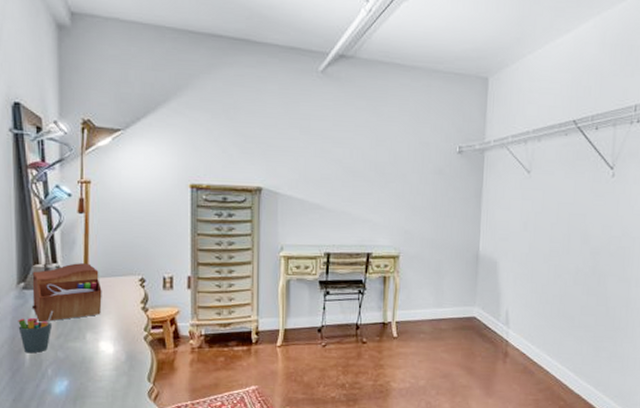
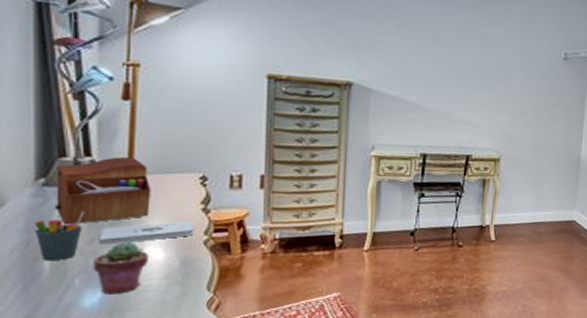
potted succulent: none [60,337,103,383] -> present [92,242,150,295]
notepad: none [64,318,137,339] -> present [98,220,195,244]

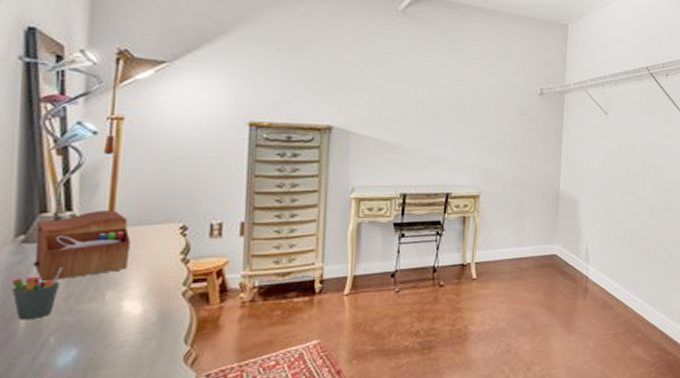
potted succulent: present [92,242,150,295] -> none [68,296,127,353]
notepad: present [98,220,195,244] -> none [75,271,174,300]

